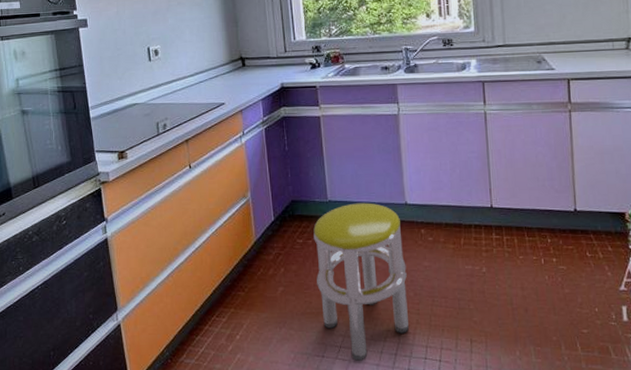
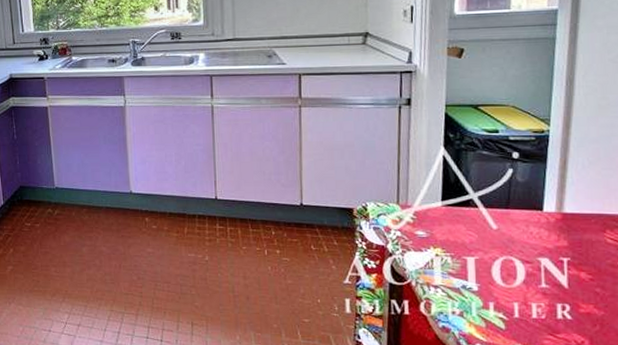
stool: present [313,202,409,361] -> none [41,190,132,337]

